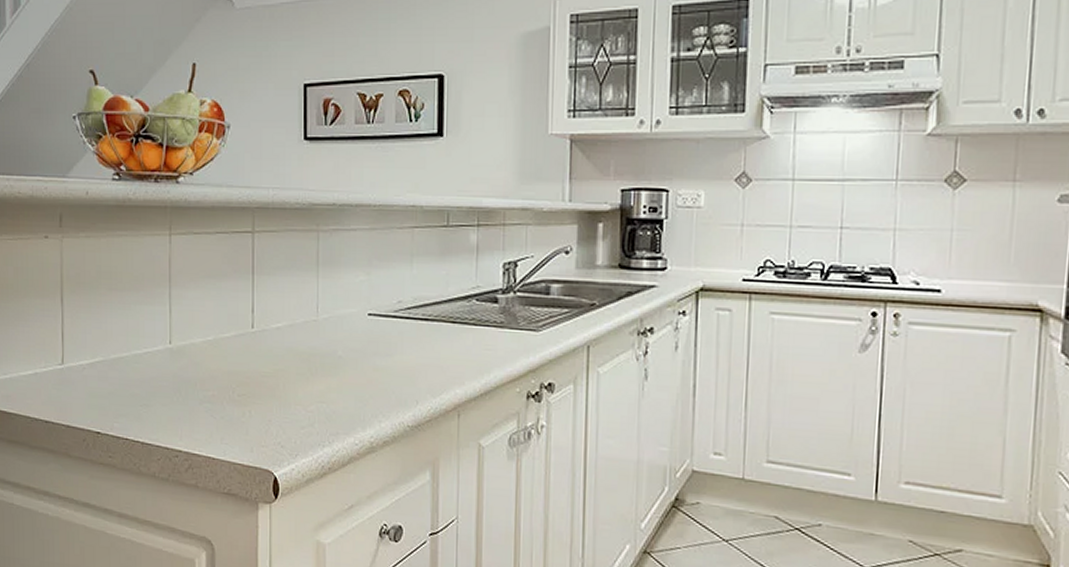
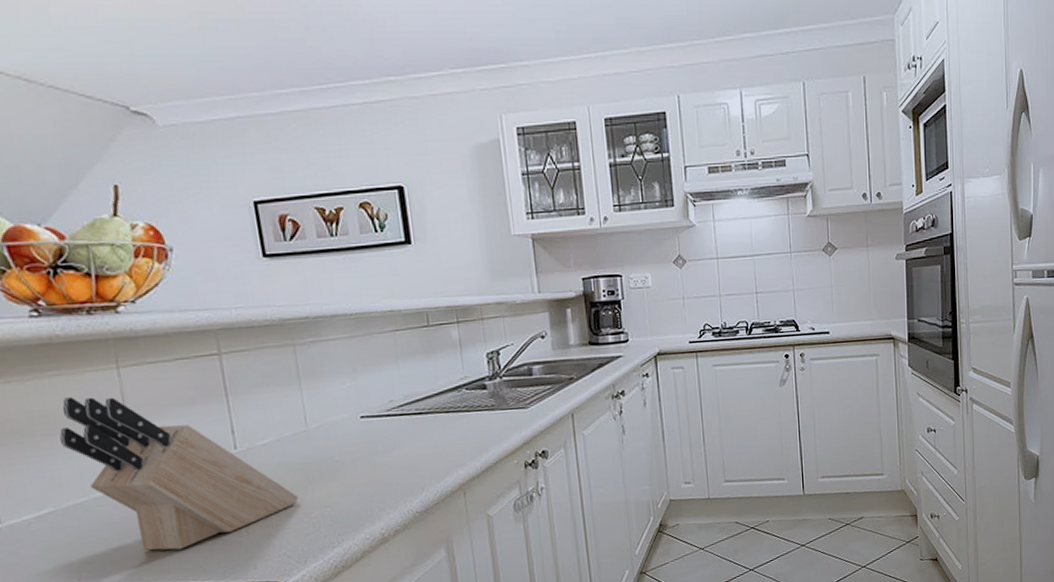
knife block: none [118,257,300,419] -> present [59,397,299,551]

